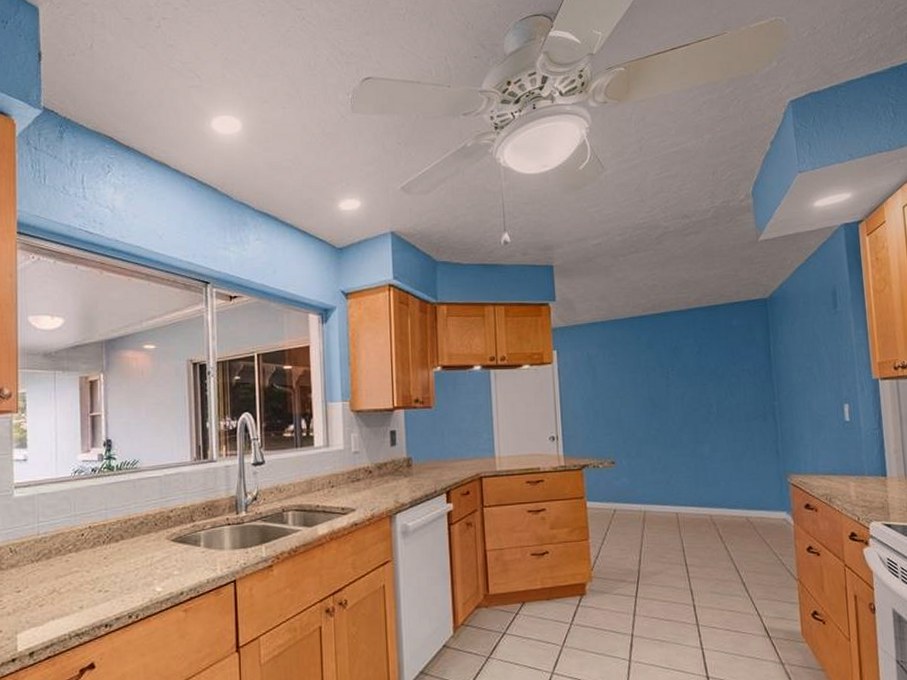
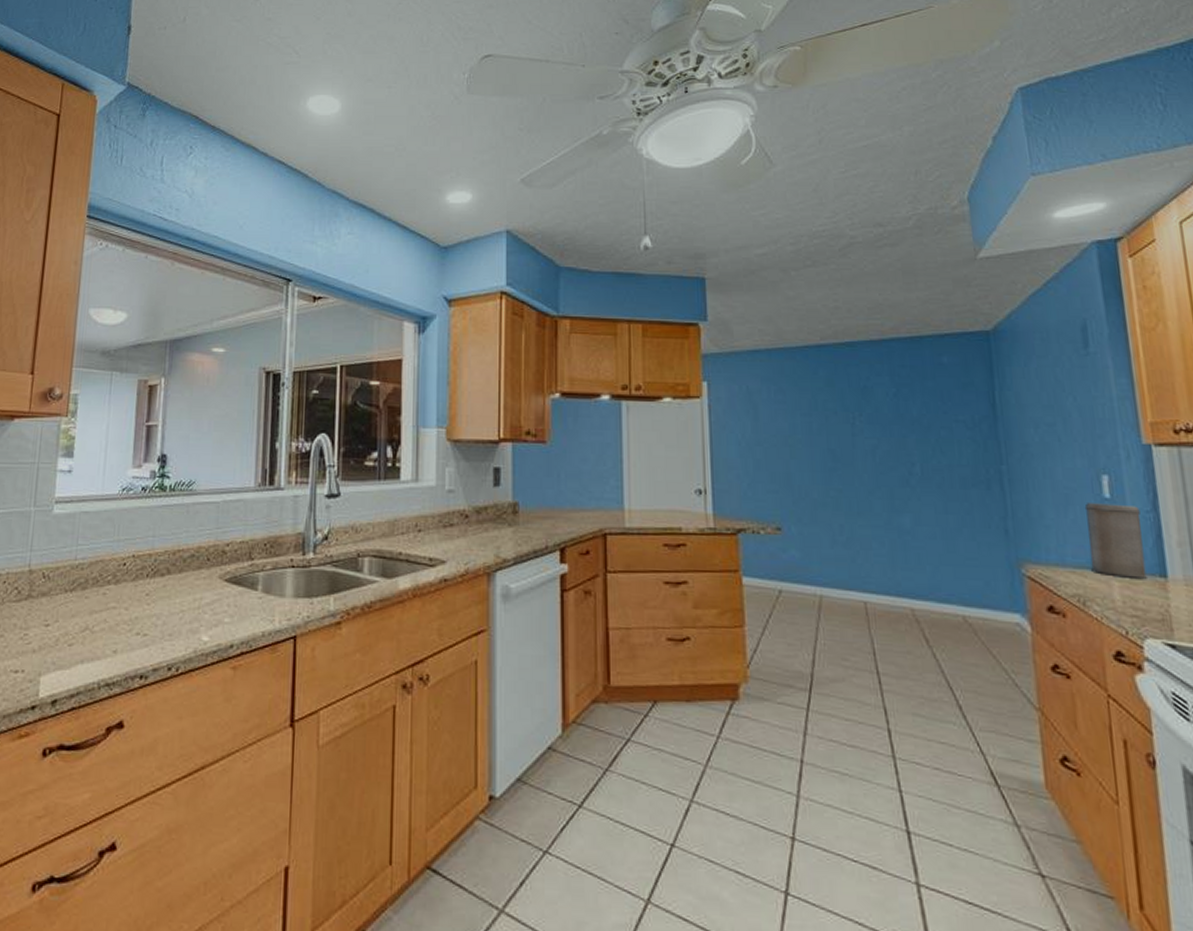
canister: none [832,425,873,479] -> present [1084,503,1147,579]

